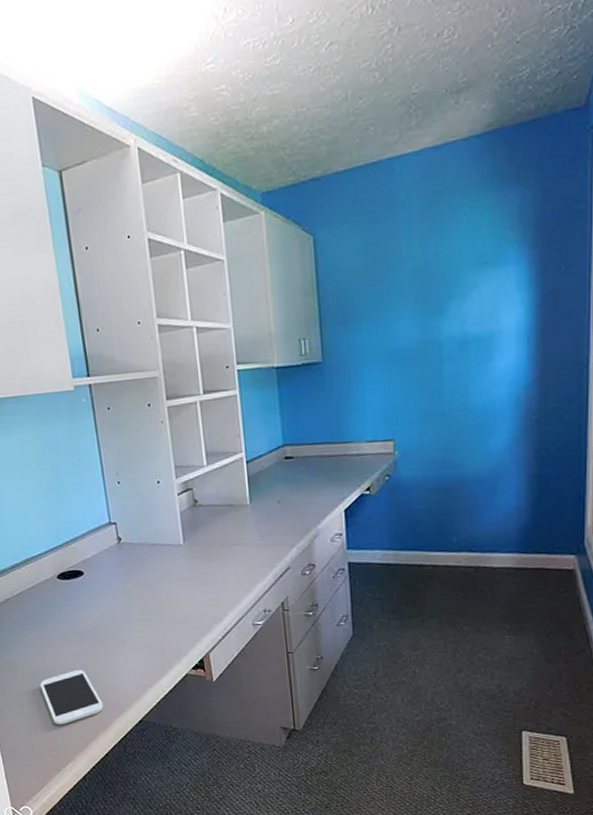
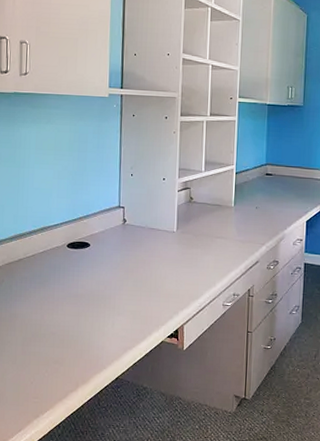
smartphone: present [40,670,104,725] -> none [35,328,87,375]

